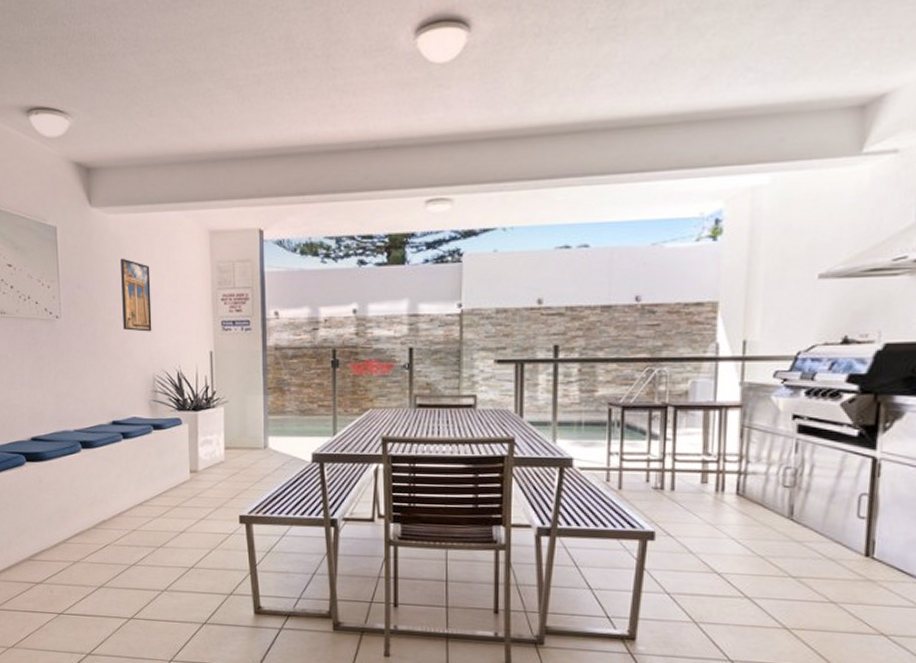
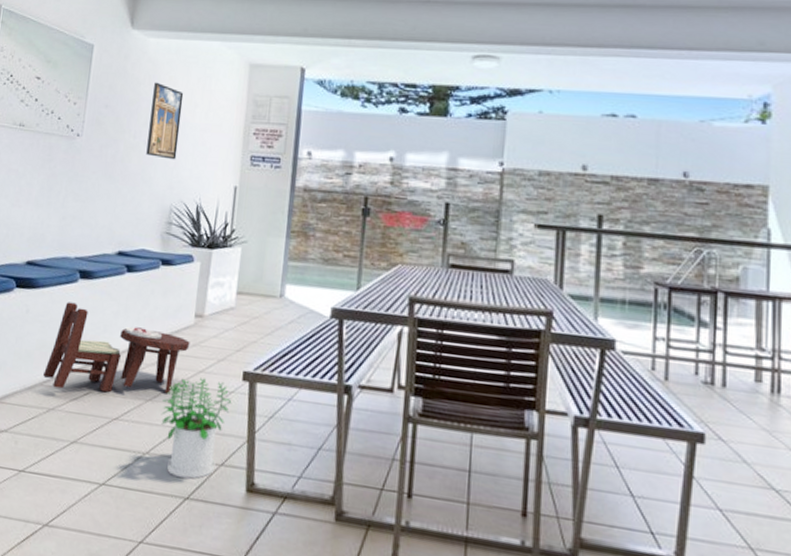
dining set: none [64,470,189,544] -> present [43,302,190,394]
potted plant: none [172,524,233,608] -> present [161,377,232,479]

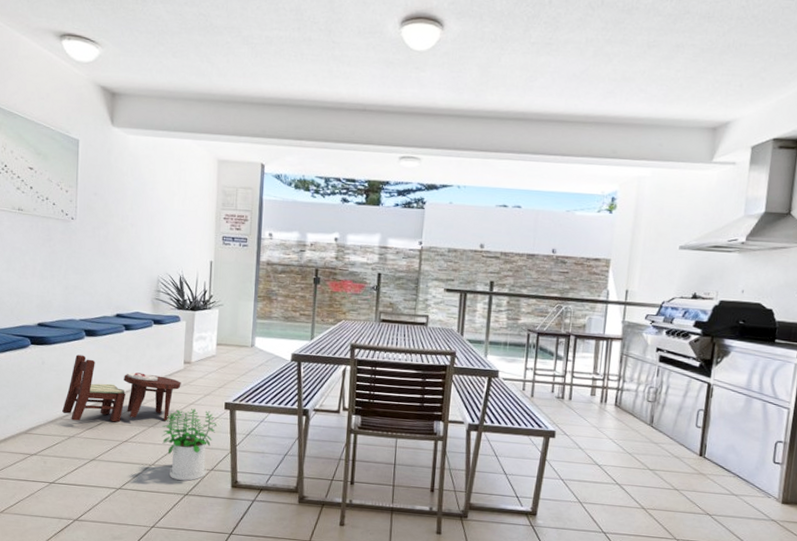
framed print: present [146,82,184,160] -> none [134,173,163,240]

